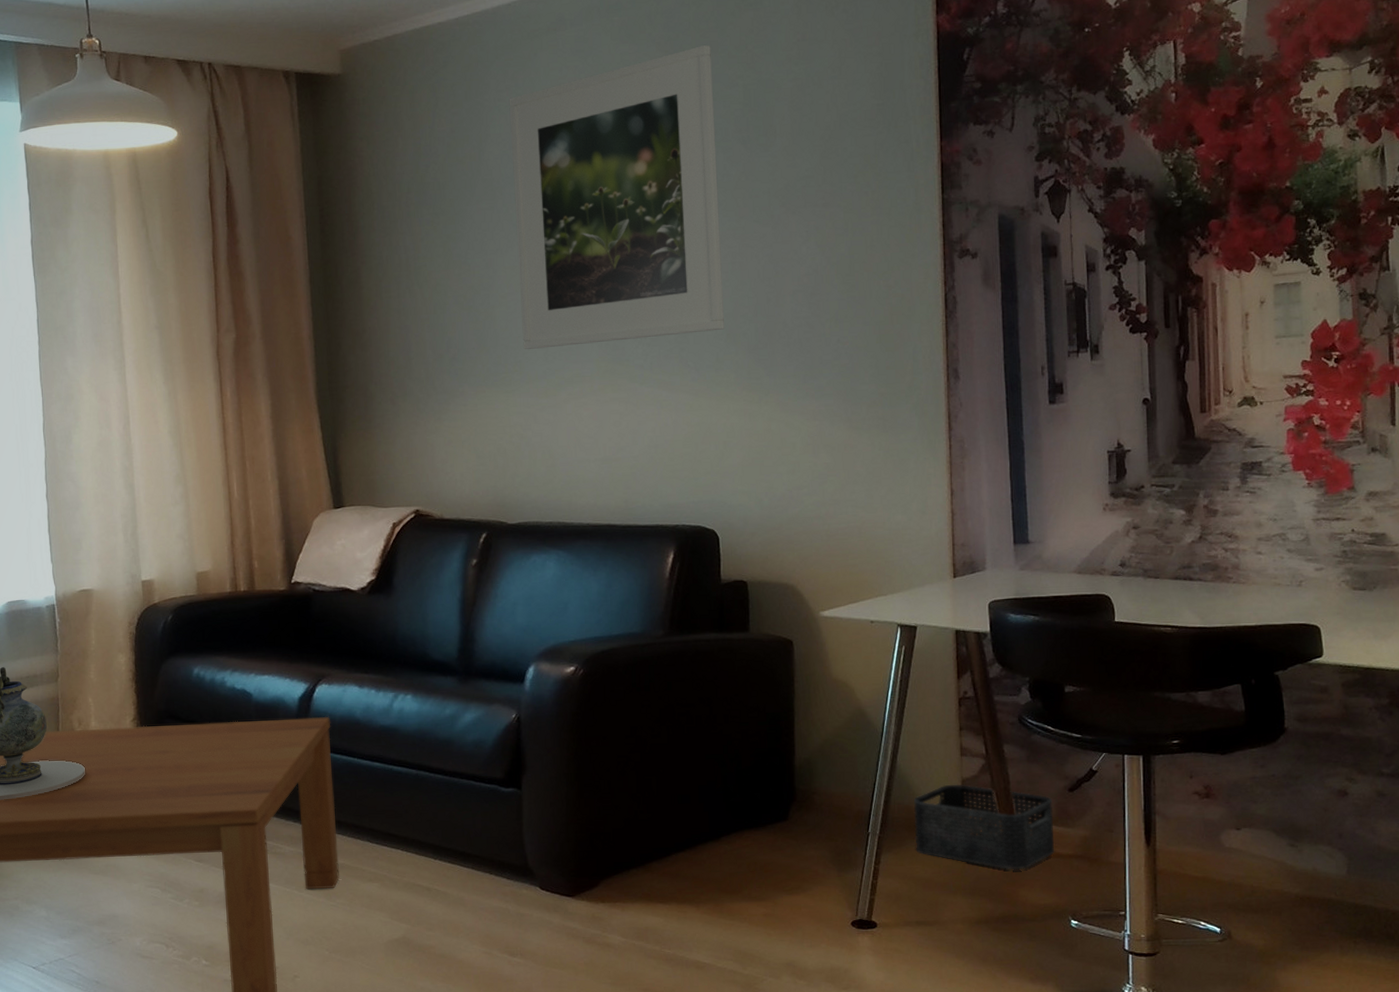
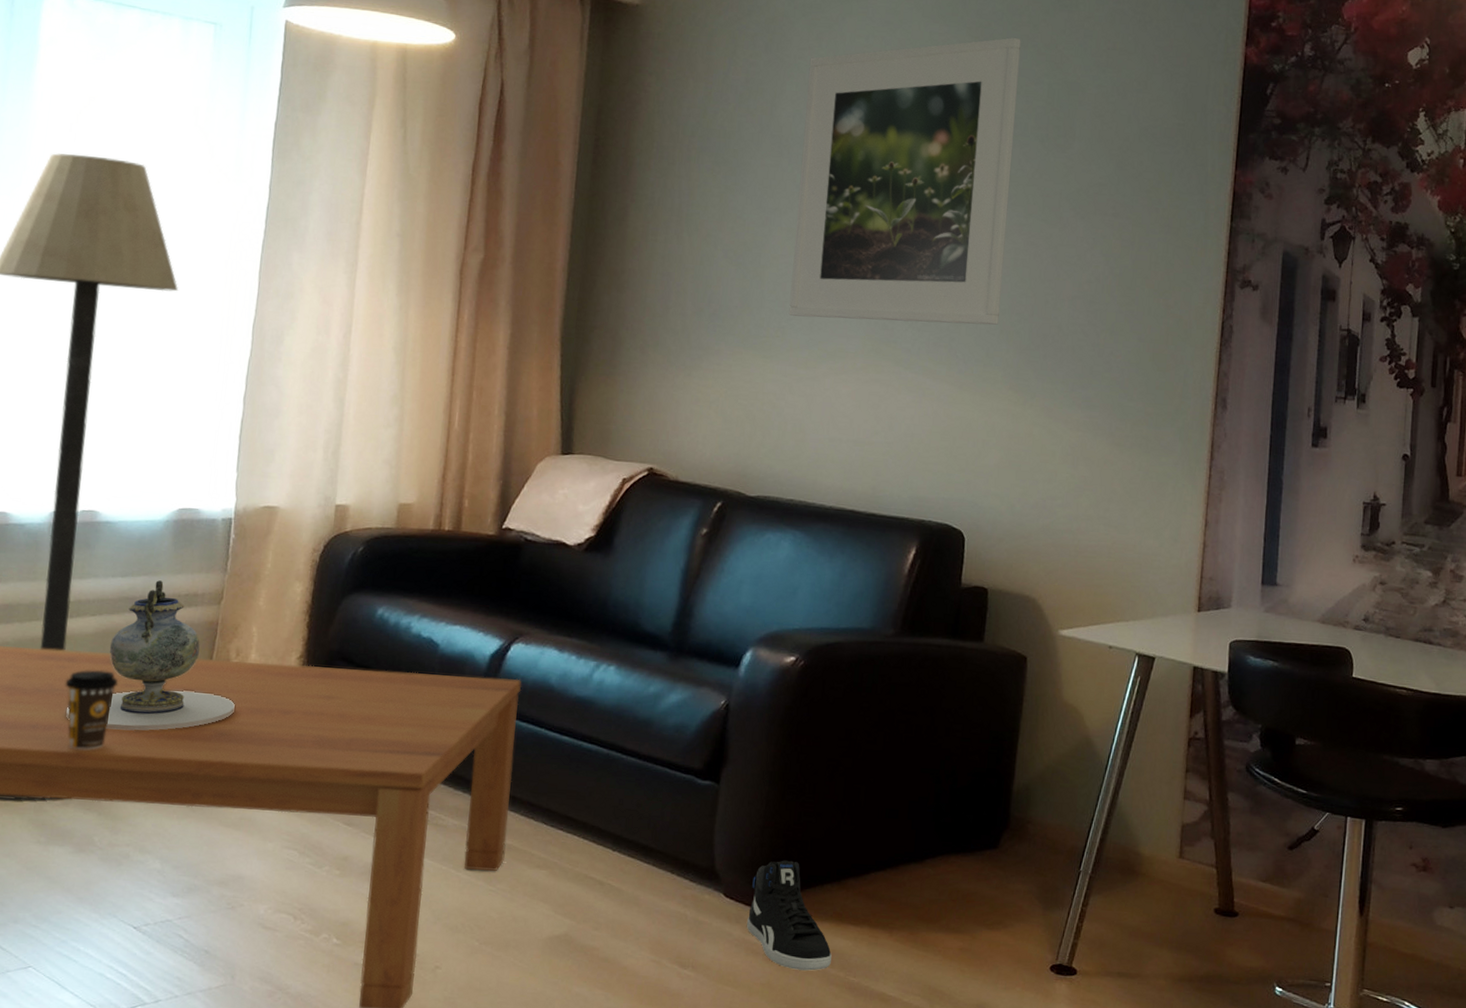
sneaker: none [564,851,646,948] -> present [746,860,832,971]
storage bin: present [913,784,1055,870] -> none [1127,828,1270,928]

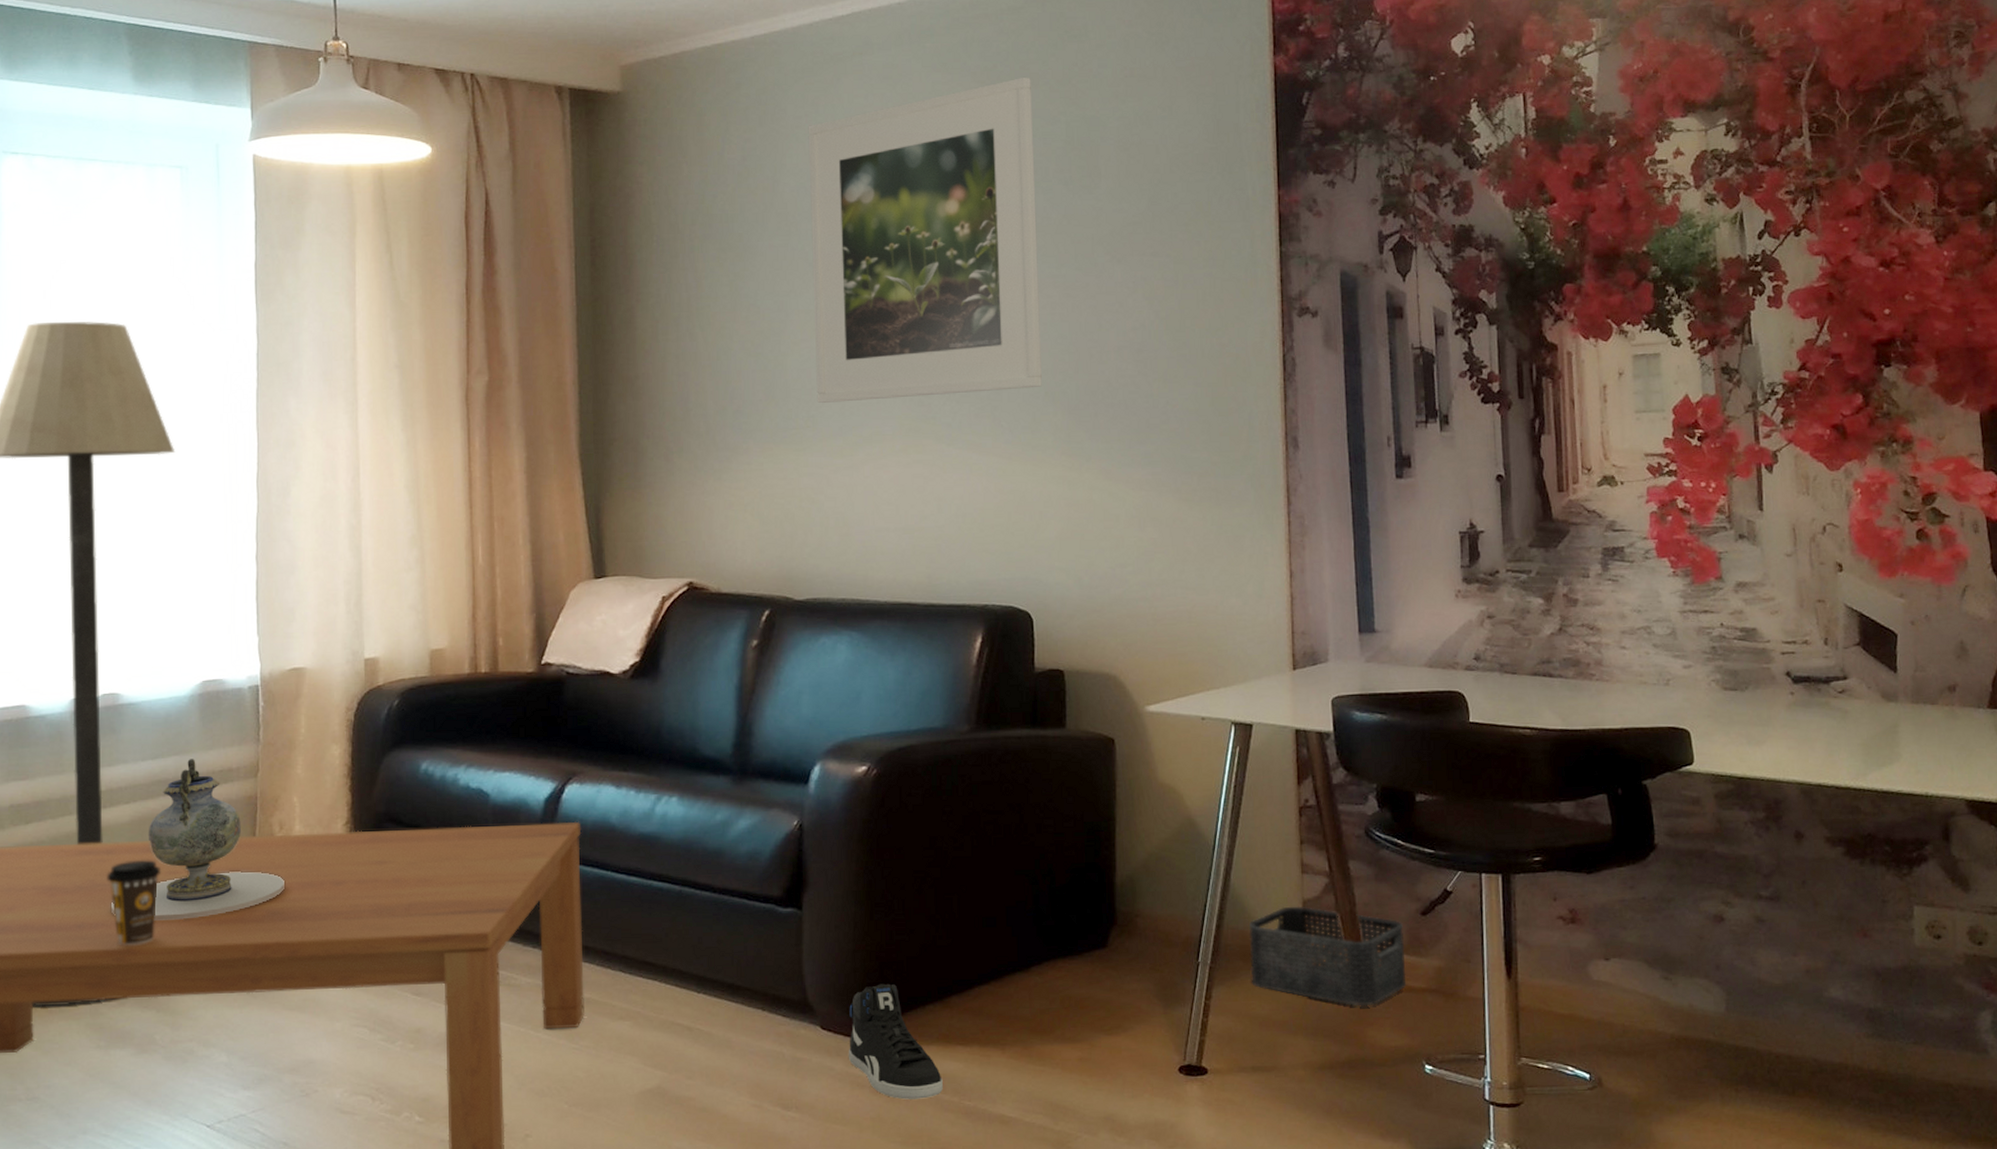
storage bin: none [1127,828,1270,928] -> present [1248,906,1407,1007]

